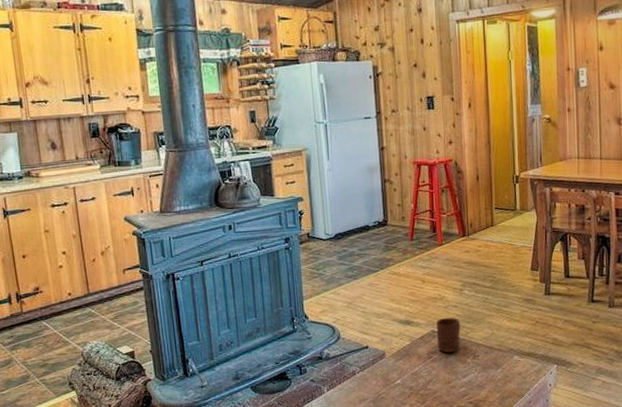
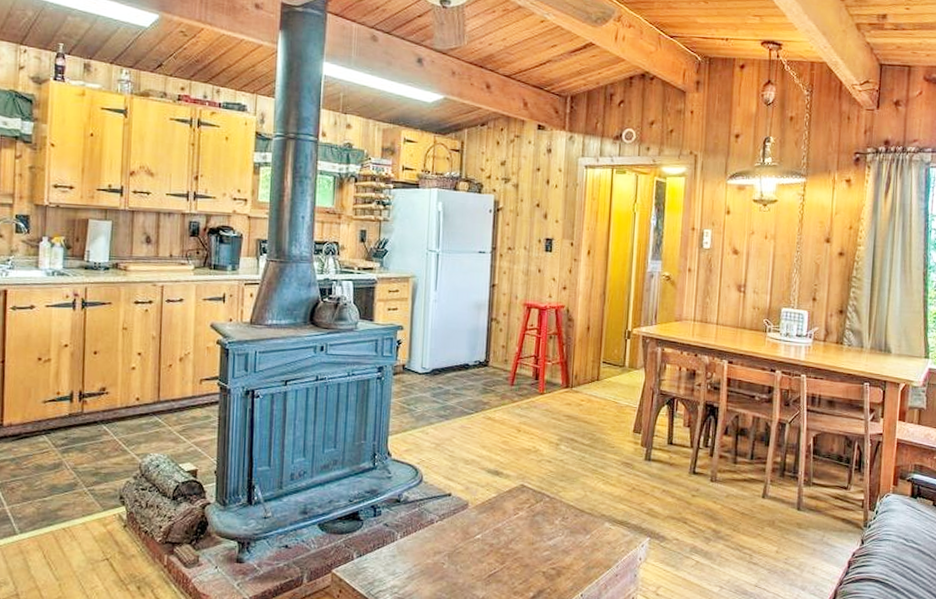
cup: present [436,317,461,353] -> none [525,472,553,511]

